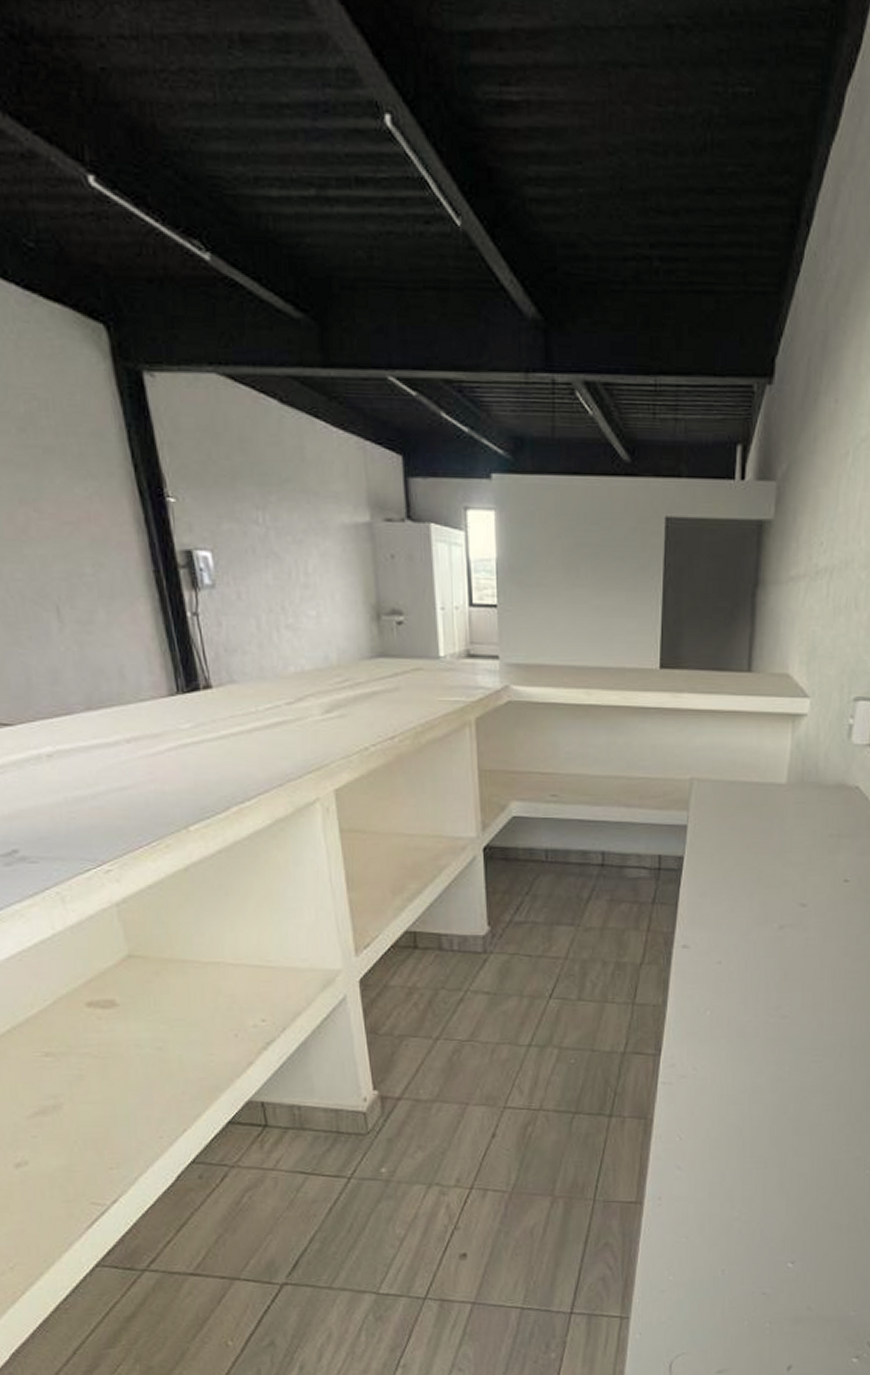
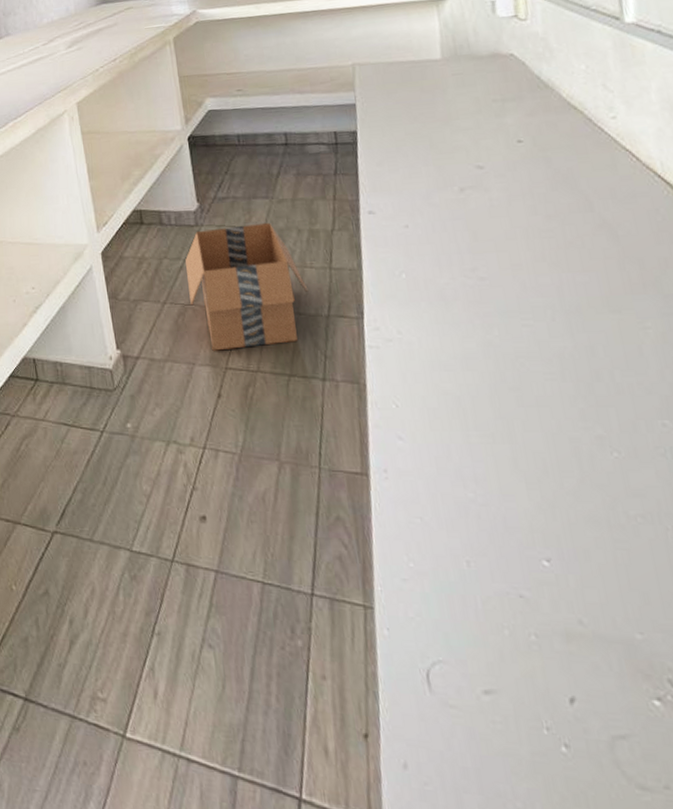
cardboard box: none [466,952,606,1090] -> present [185,222,308,351]

